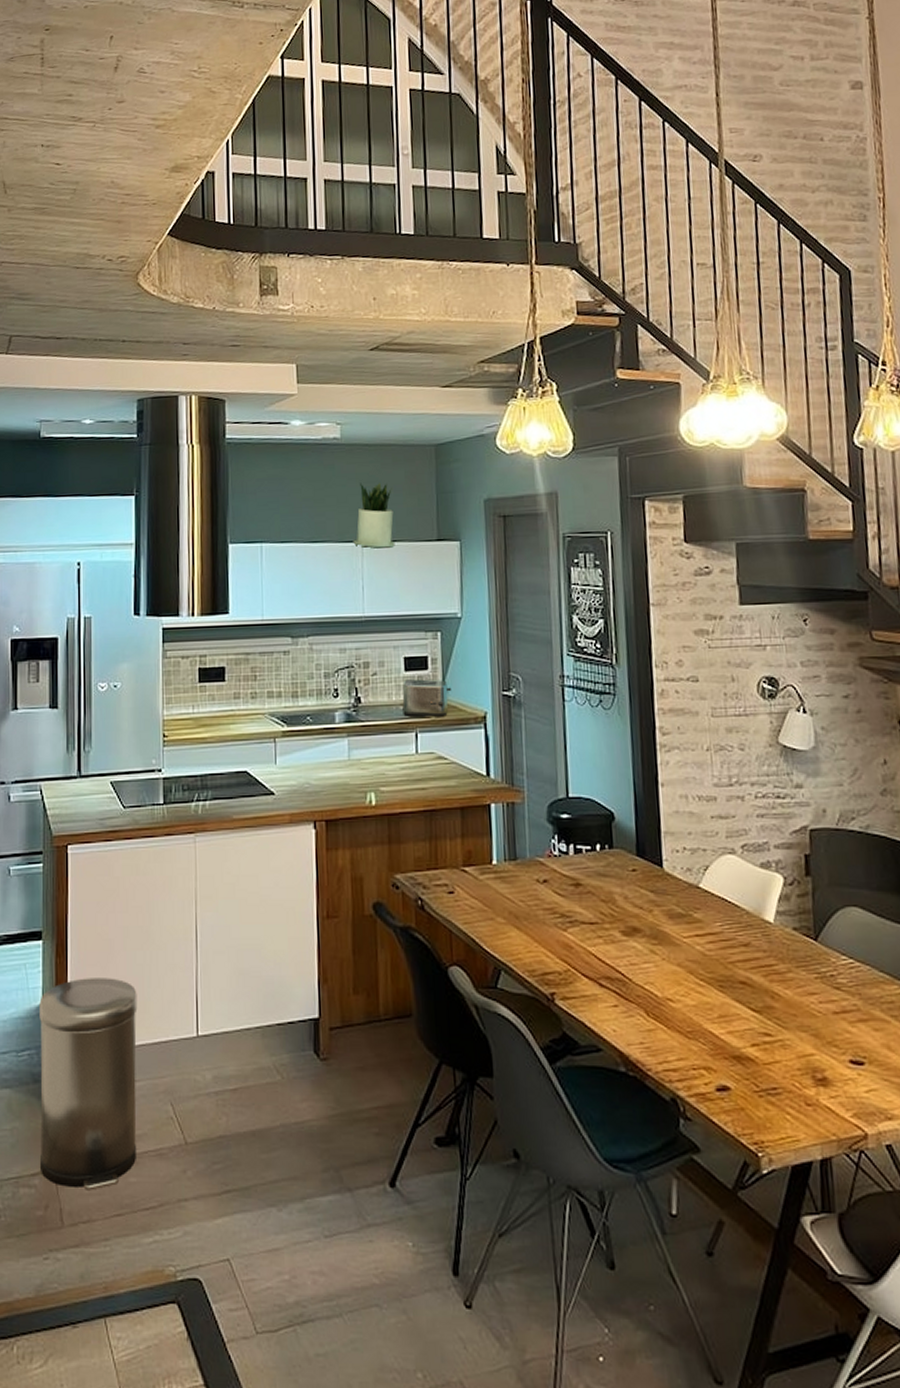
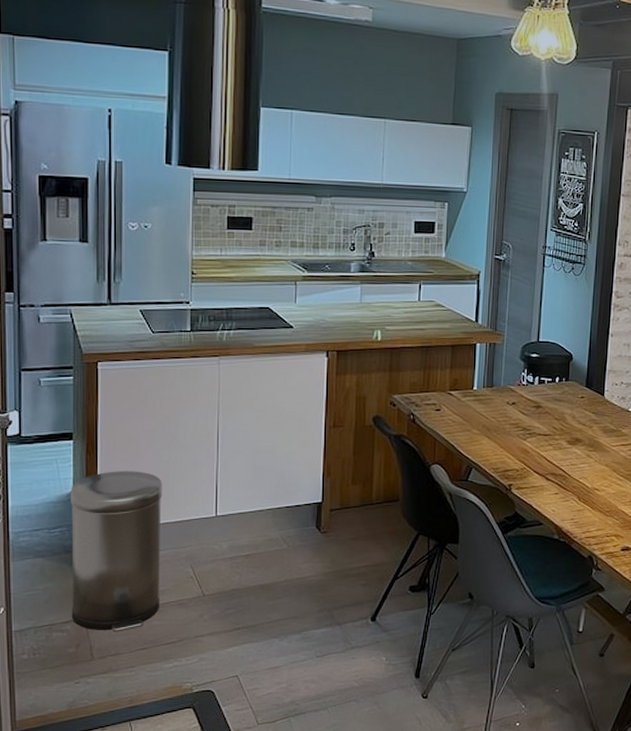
planter: present [353,483,395,548] -> none [377,65,416,126]
toaster: present [402,679,452,718] -> none [410,240,454,274]

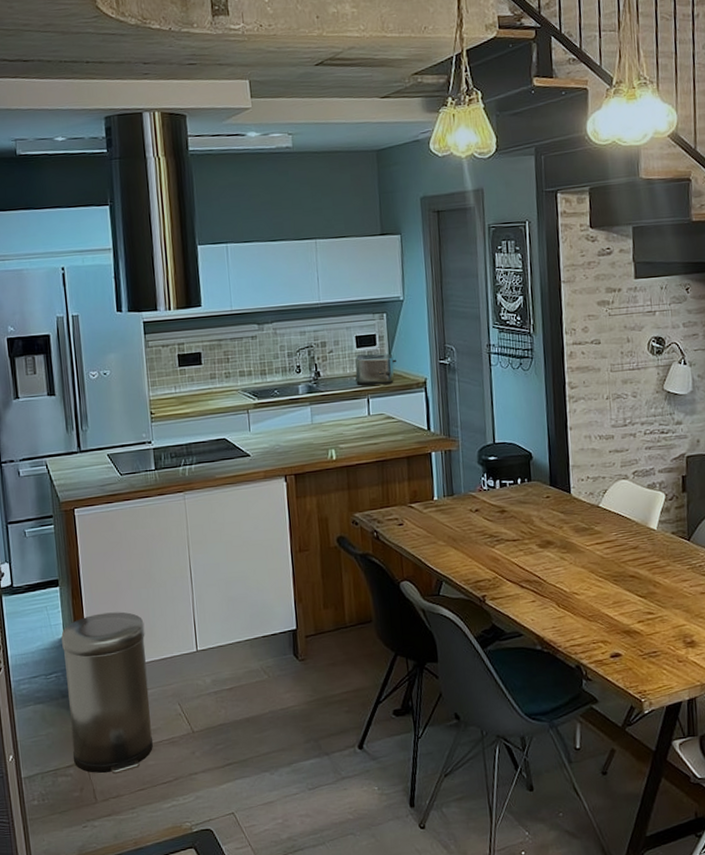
toaster: none [410,240,454,274] -> present [355,353,397,386]

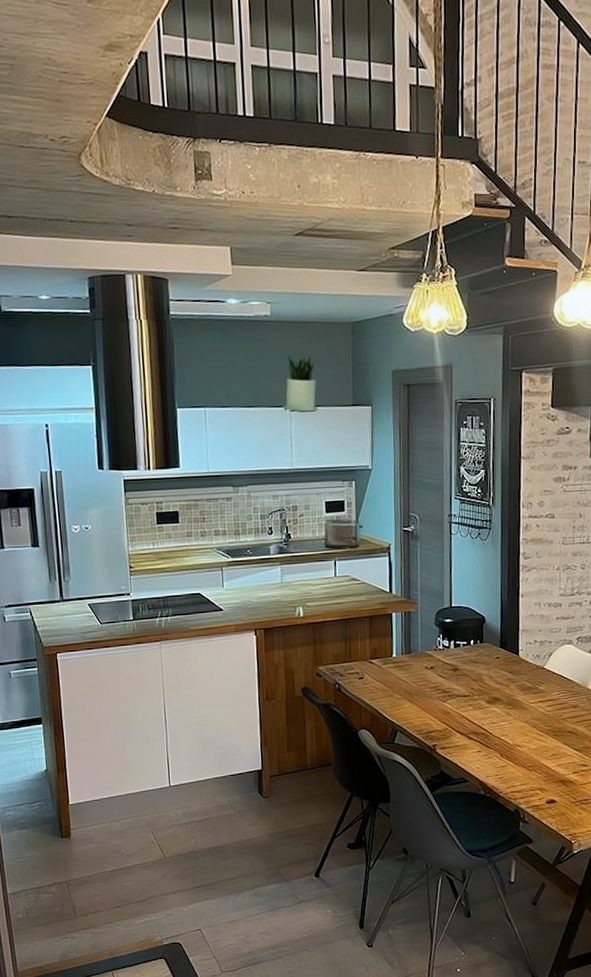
pedal bin: present [61,611,153,774] -> none [44,749,128,893]
planter: none [307,186,345,244] -> present [282,355,318,412]

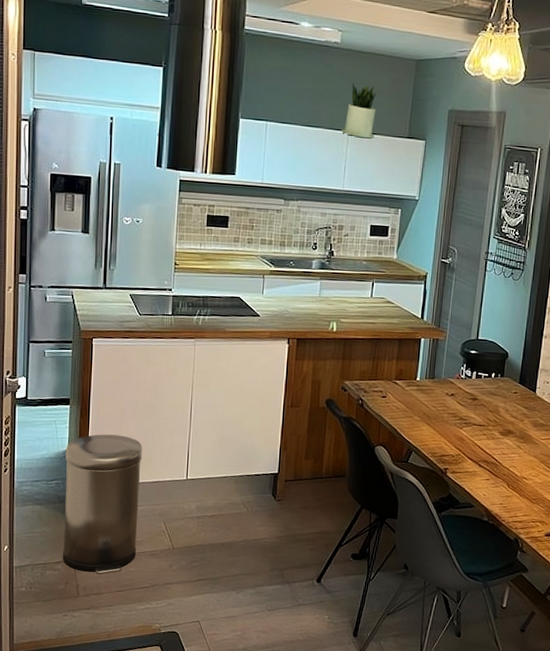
pedal bin: none [44,749,128,893] -> present [63,434,143,575]
toaster: present [323,519,364,549] -> none [364,242,404,274]

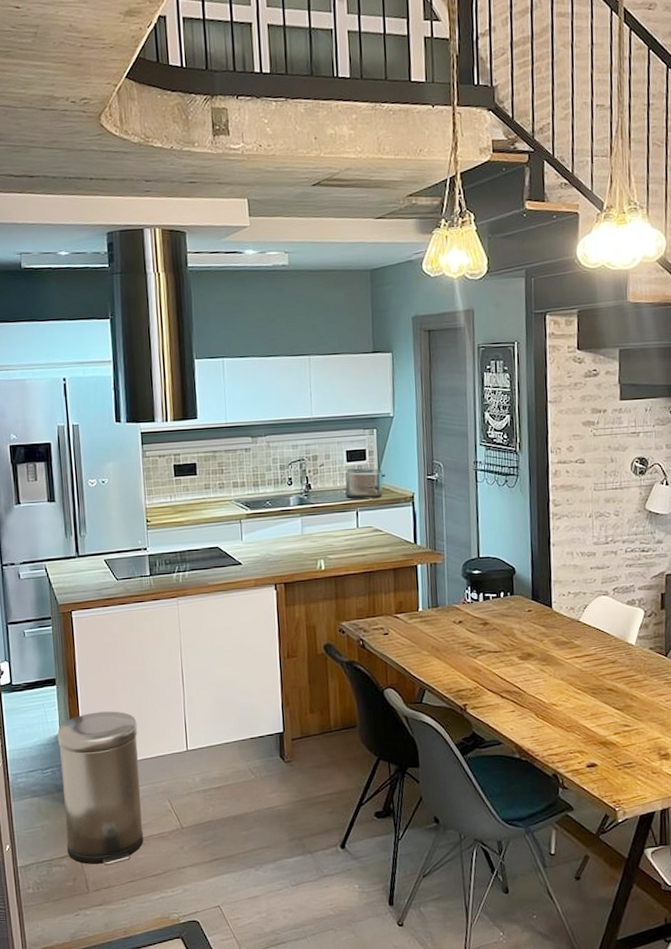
planter: present [341,83,377,139] -> none [301,304,337,361]
toaster: none [364,242,404,274] -> present [345,468,386,499]

